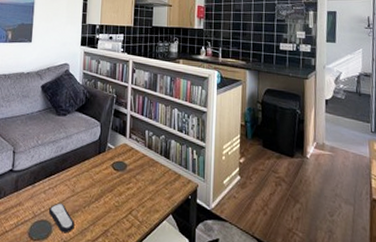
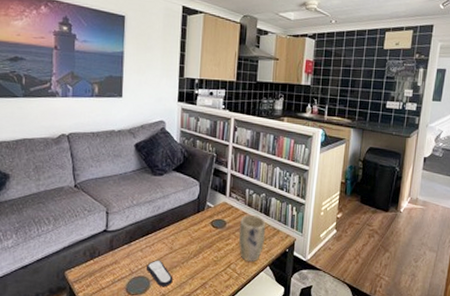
plant pot: none [139,157,167,210] -> present [238,214,266,263]

